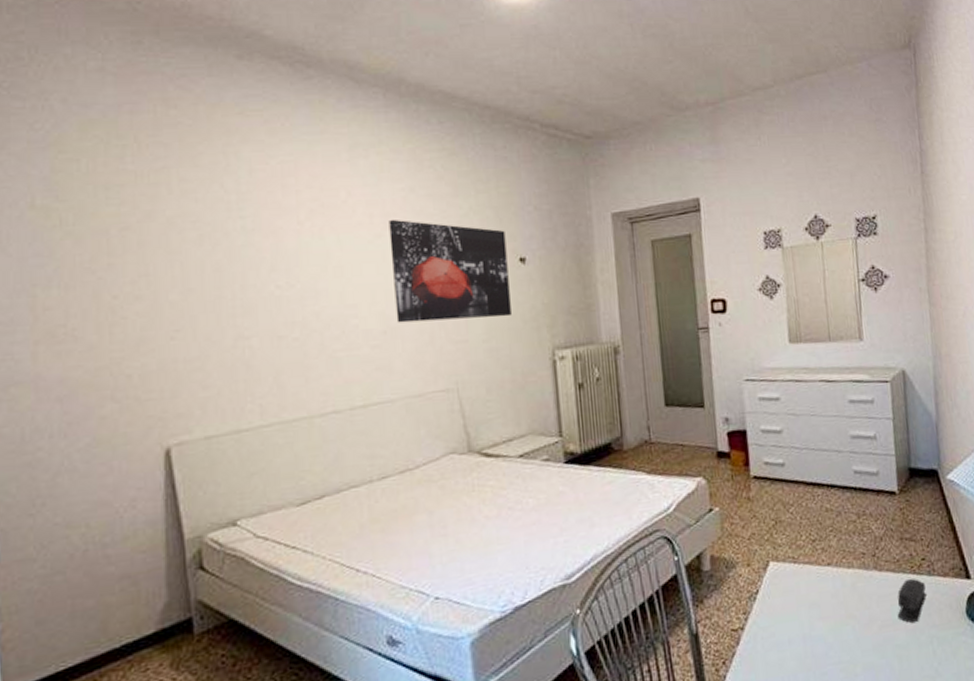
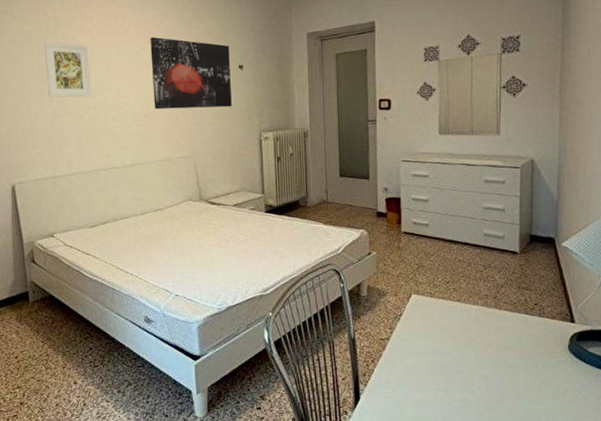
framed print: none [222,228,299,310] -> present [44,42,92,98]
stapler: present [897,578,926,623] -> none [510,318,536,350]

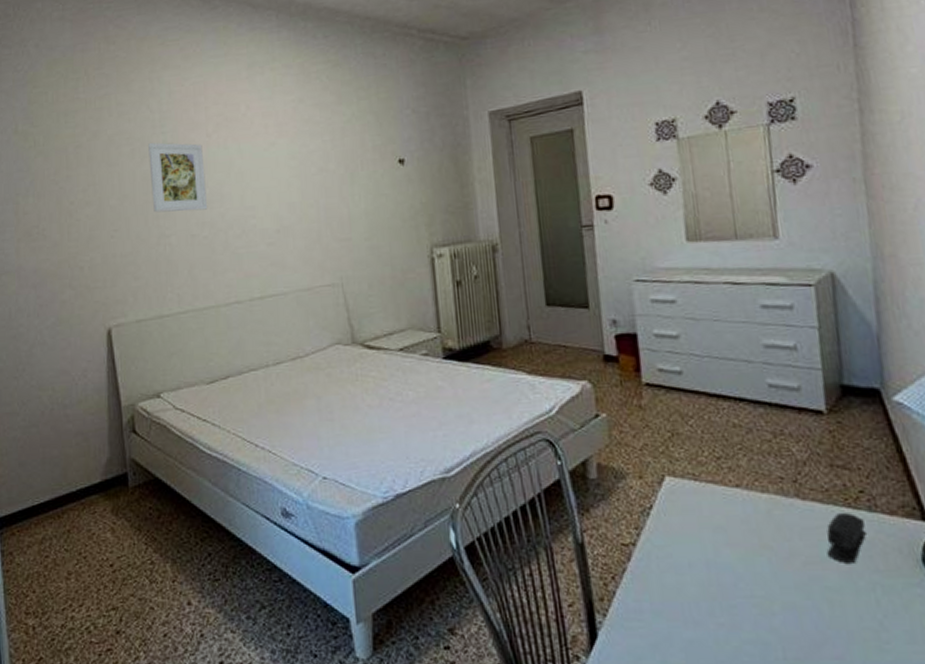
wall art: present [150,36,232,110] -> none [281,128,391,223]
stapler: none [510,318,536,350] -> present [827,513,866,563]

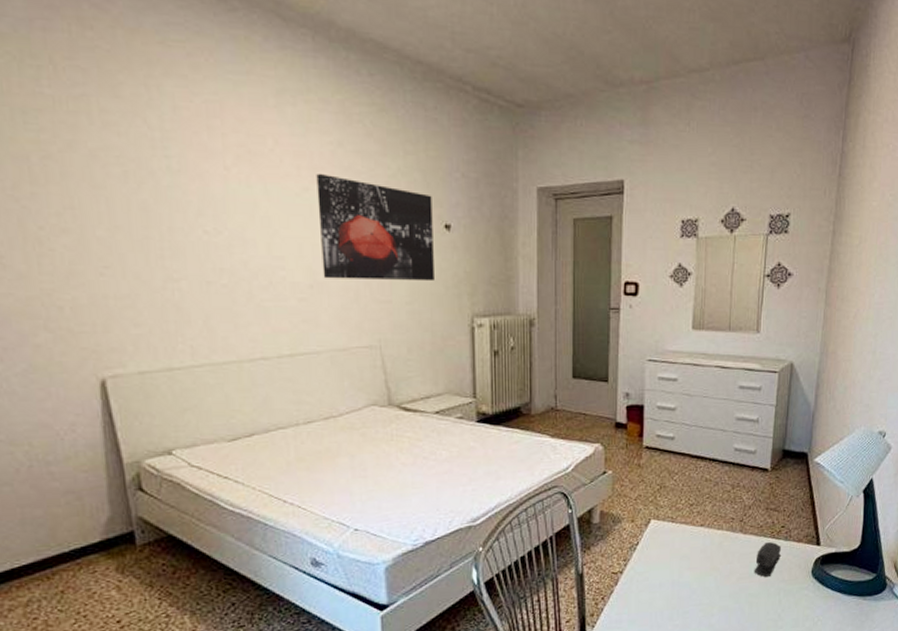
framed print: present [148,142,208,213] -> none [147,167,227,255]
wall art: none [281,128,391,223] -> present [316,173,434,282]

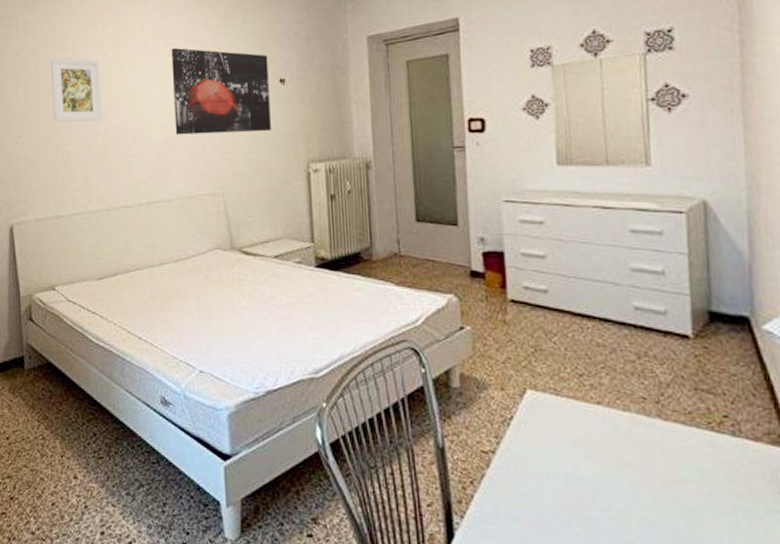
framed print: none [147,167,227,255] -> present [51,58,103,122]
stapler: present [754,542,781,577] -> none [687,436,729,485]

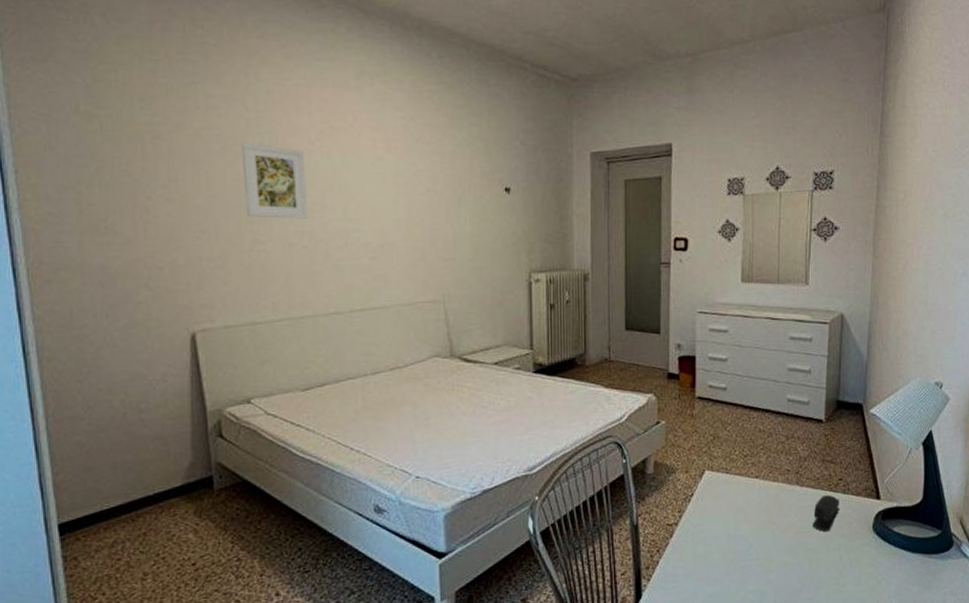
wall art: present [171,47,271,135] -> none [390,144,495,240]
stapler: none [687,436,729,485] -> present [812,495,839,531]

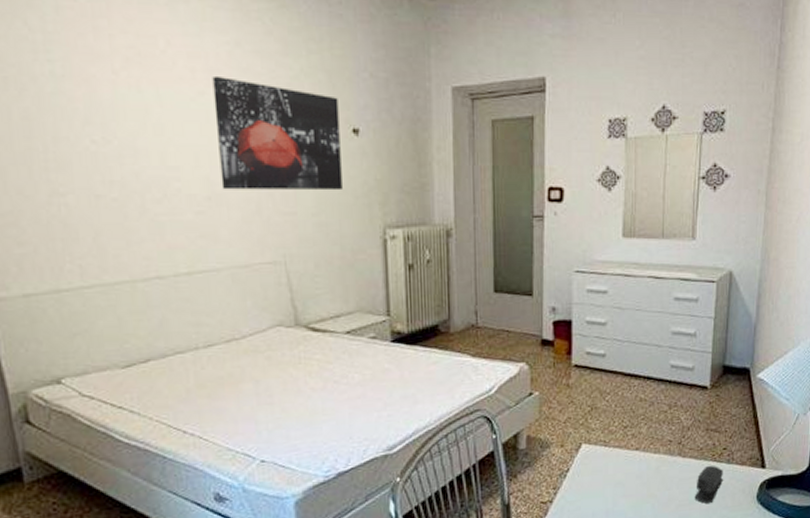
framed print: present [242,143,308,219] -> none [28,73,117,166]
wall art: none [390,144,495,240] -> present [212,75,342,191]

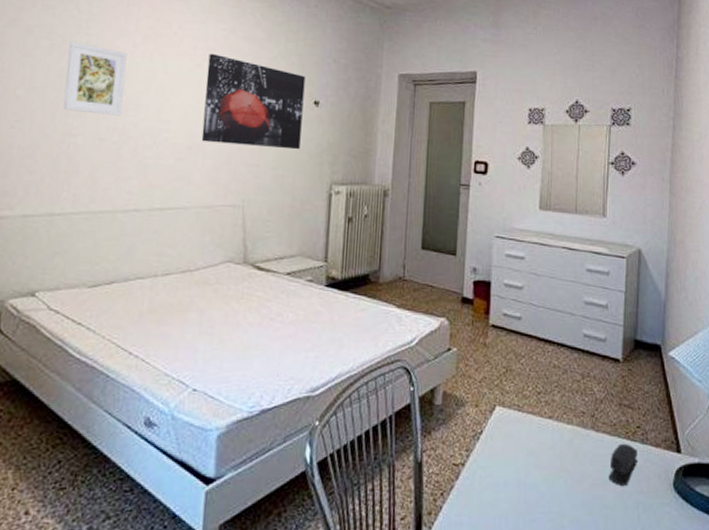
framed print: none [28,73,117,166] -> present [63,42,127,116]

